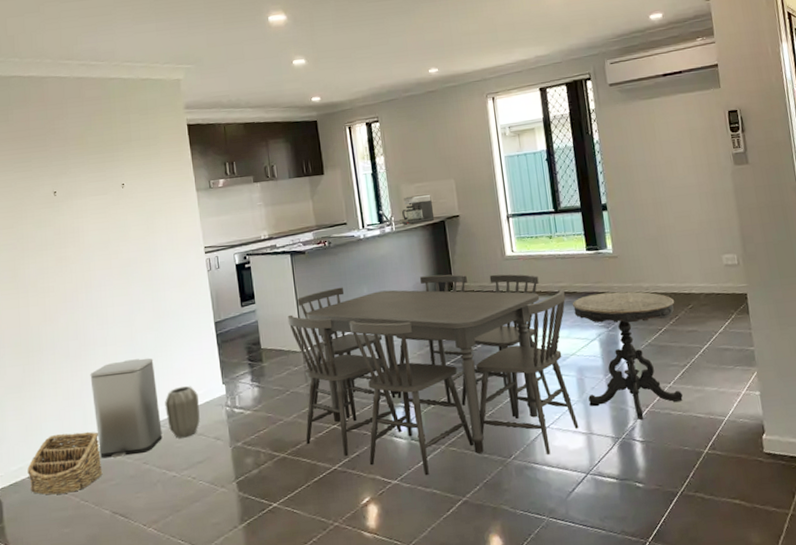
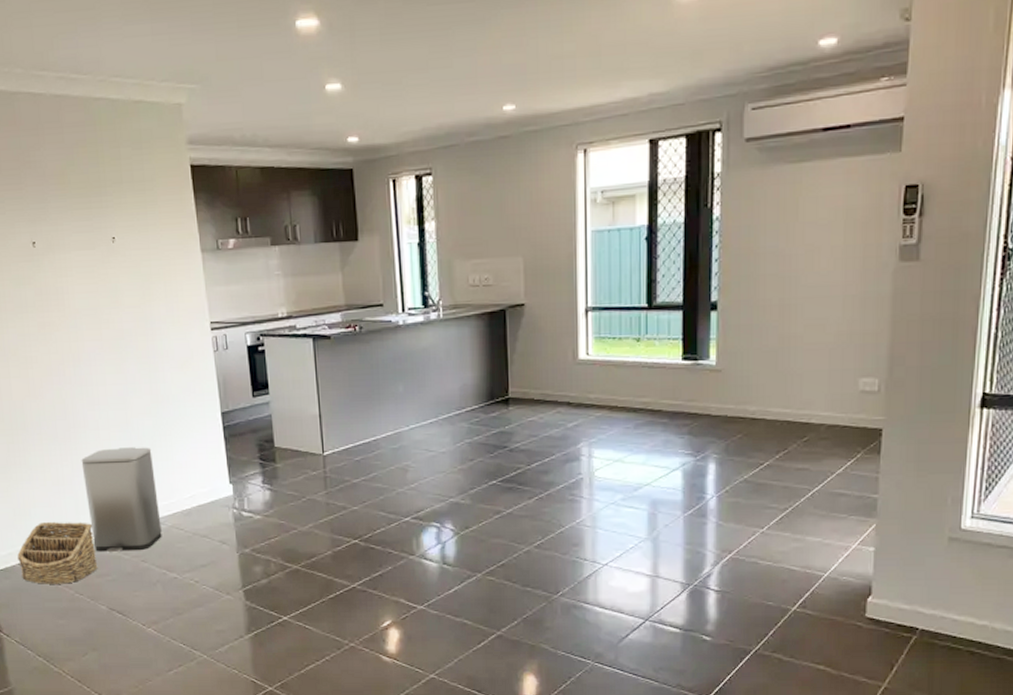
vase: present [165,385,200,438] -> none [164,481,204,538]
dining table: present [287,274,579,476] -> none [306,376,647,604]
coffee maker: present [402,194,435,225] -> none [452,274,493,313]
side table: present [572,291,683,420] -> none [654,414,786,566]

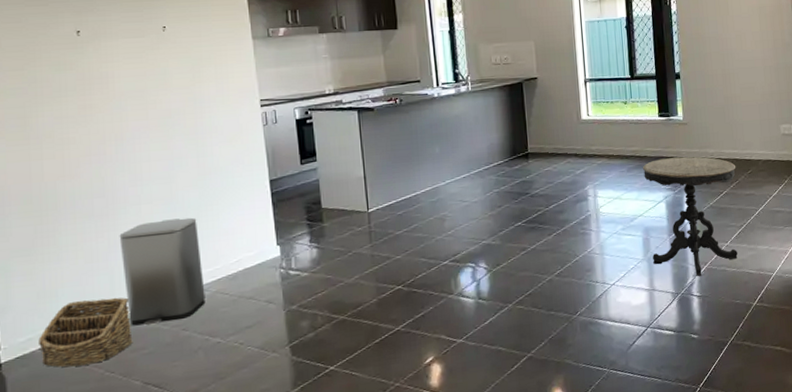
side table: none [654,414,786,566] -> present [642,156,738,276]

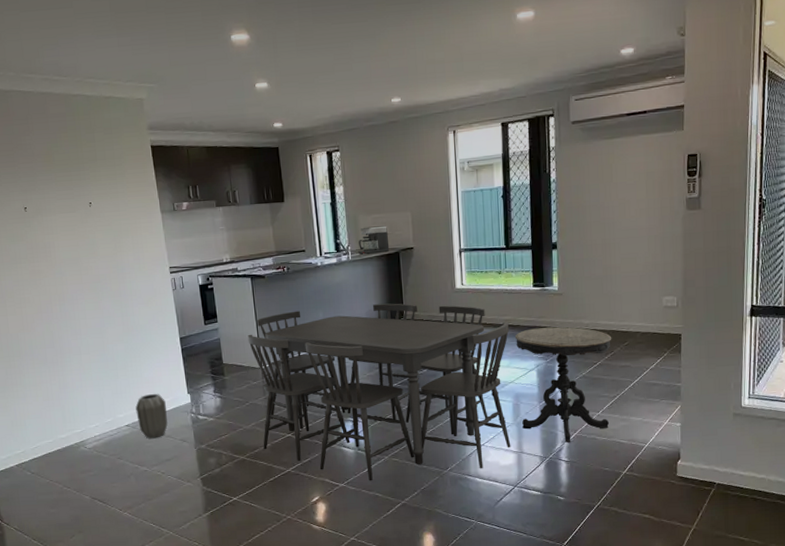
basket: present [38,297,133,368] -> none [15,429,82,481]
pedal bin: present [119,217,206,326] -> none [67,367,134,453]
vase: none [209,247,250,303] -> present [135,393,168,439]
dining table: none [352,136,642,334] -> present [247,303,511,481]
coffee maker: none [479,55,513,86] -> present [358,225,390,255]

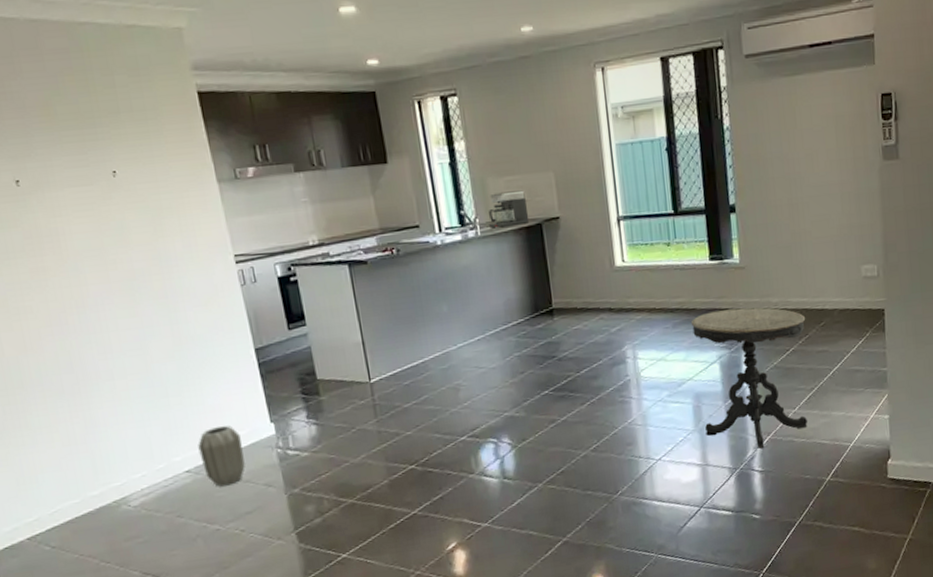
dining table: present [247,303,511,481] -> none [348,287,694,517]

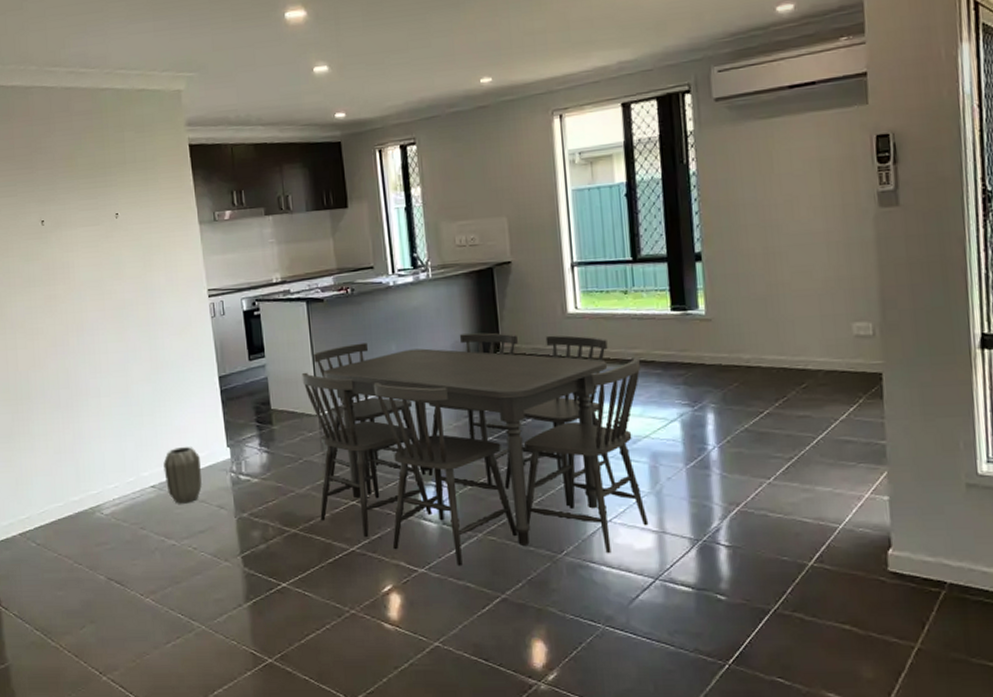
dining table: none [348,287,694,517] -> present [301,332,649,567]
coffee maker: present [489,190,530,229] -> none [440,234,481,272]
side table: present [691,307,808,448] -> none [648,363,785,520]

